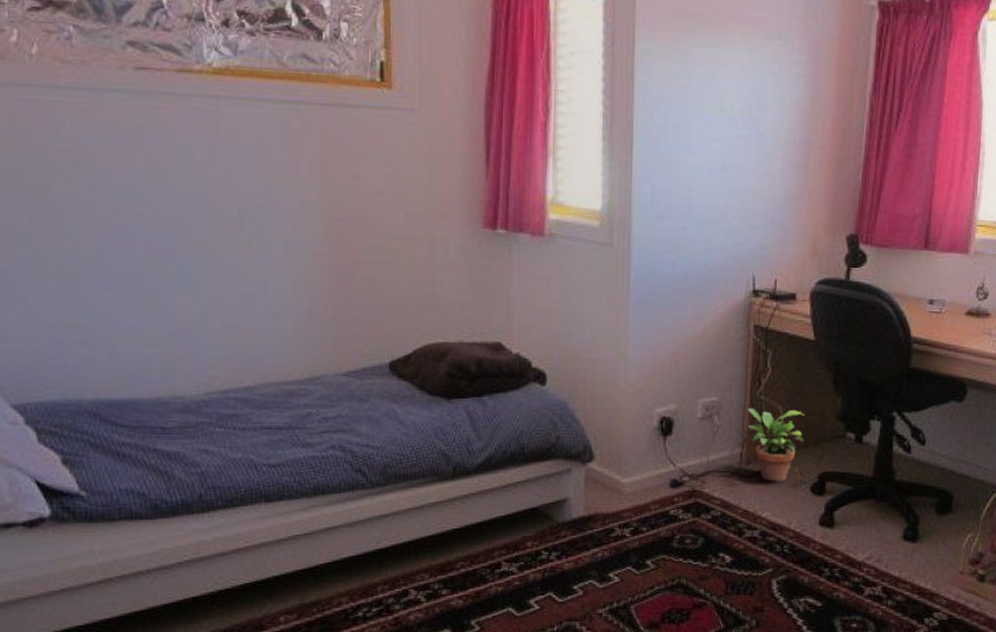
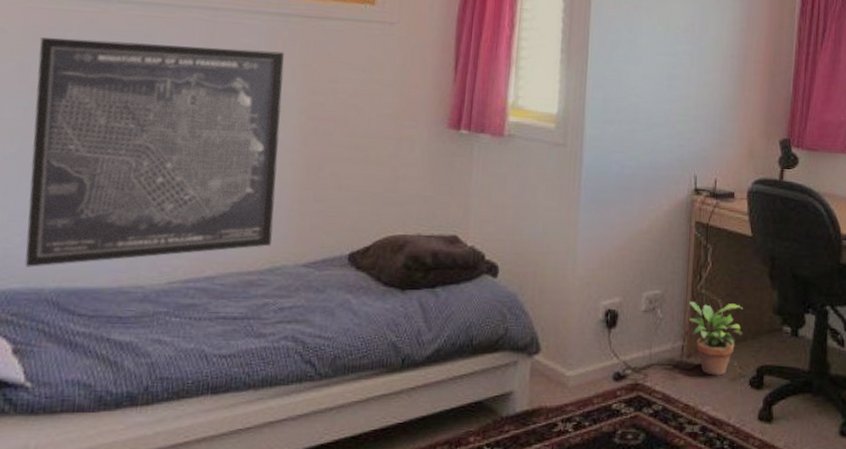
wall art: none [33,132,307,379] -> present [24,37,284,267]

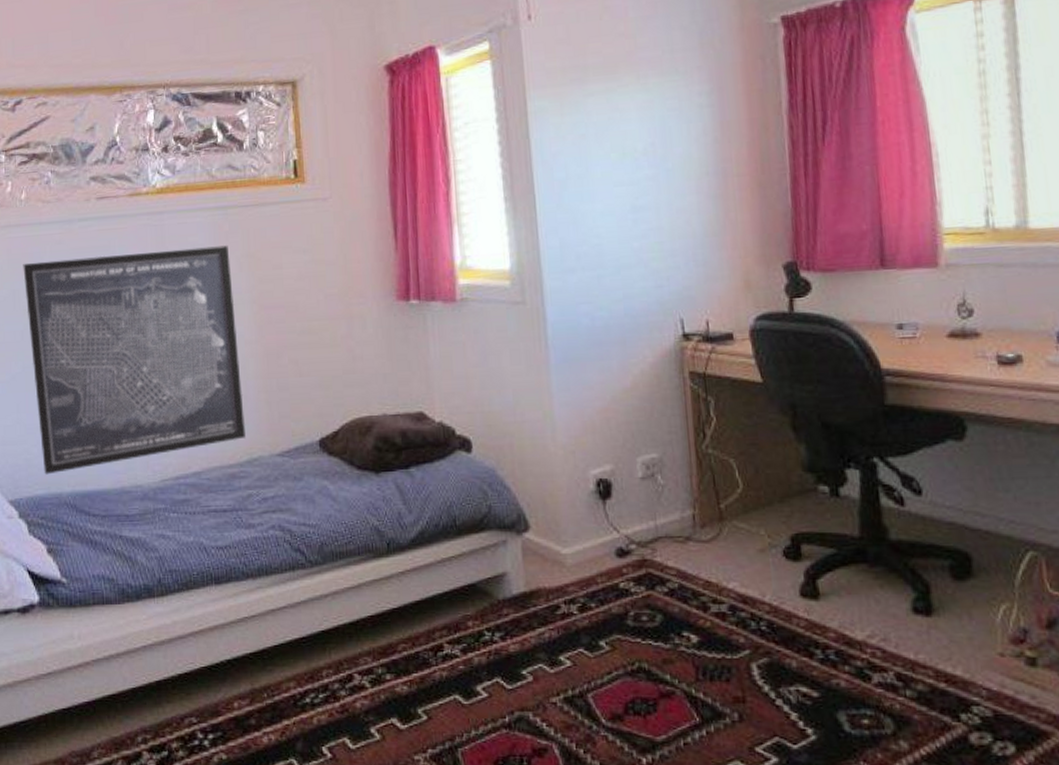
potted plant: present [688,301,743,376] -> none [693,463,767,547]

